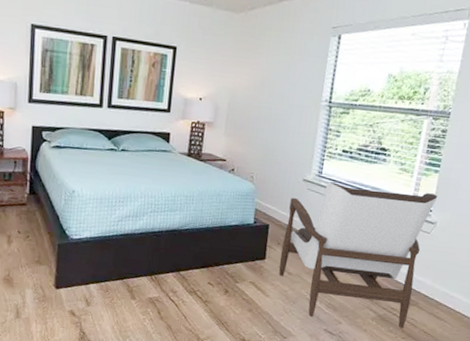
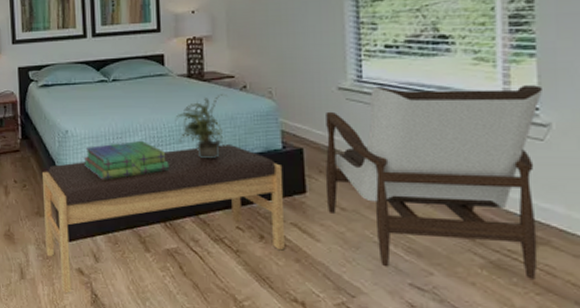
bench: none [42,216,252,331] -> present [43,145,285,294]
stack of books: none [86,205,162,238] -> present [83,140,170,180]
potted plant: none [171,173,218,226] -> present [175,93,227,158]

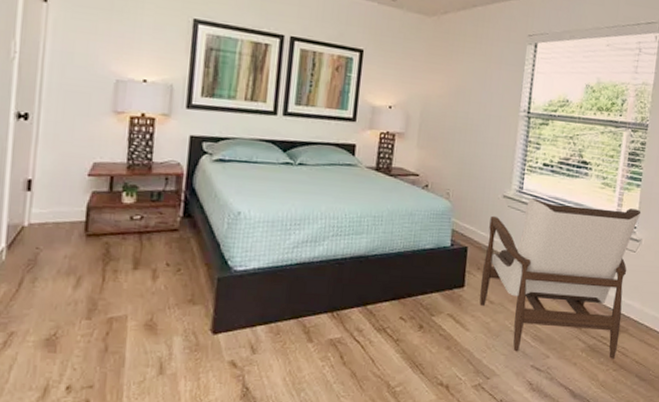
bench: present [43,145,285,294] -> none [195,239,449,388]
stack of books: present [83,140,170,180] -> none [253,228,345,268]
potted plant: present [175,93,227,158] -> none [357,189,410,251]

